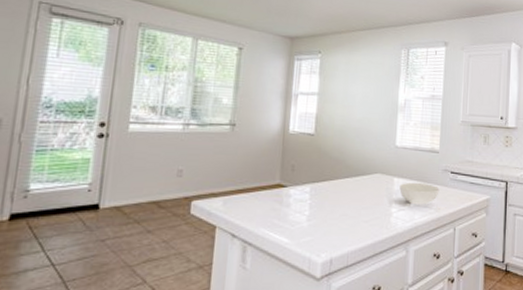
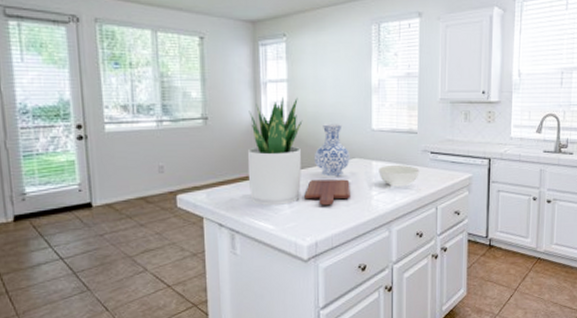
planter: none [268,109,329,218] -> present [247,97,303,206]
cutting board: none [323,193,371,221] -> present [304,179,350,206]
vase: none [336,137,374,191] -> present [313,123,351,177]

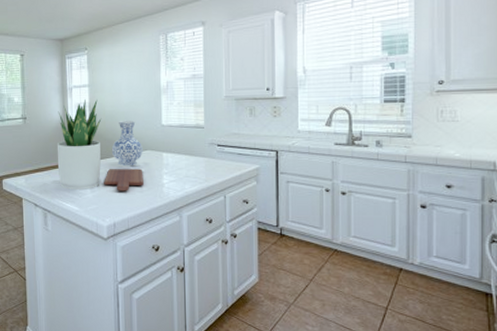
bowl: present [379,164,420,187] -> none [169,156,207,176]

